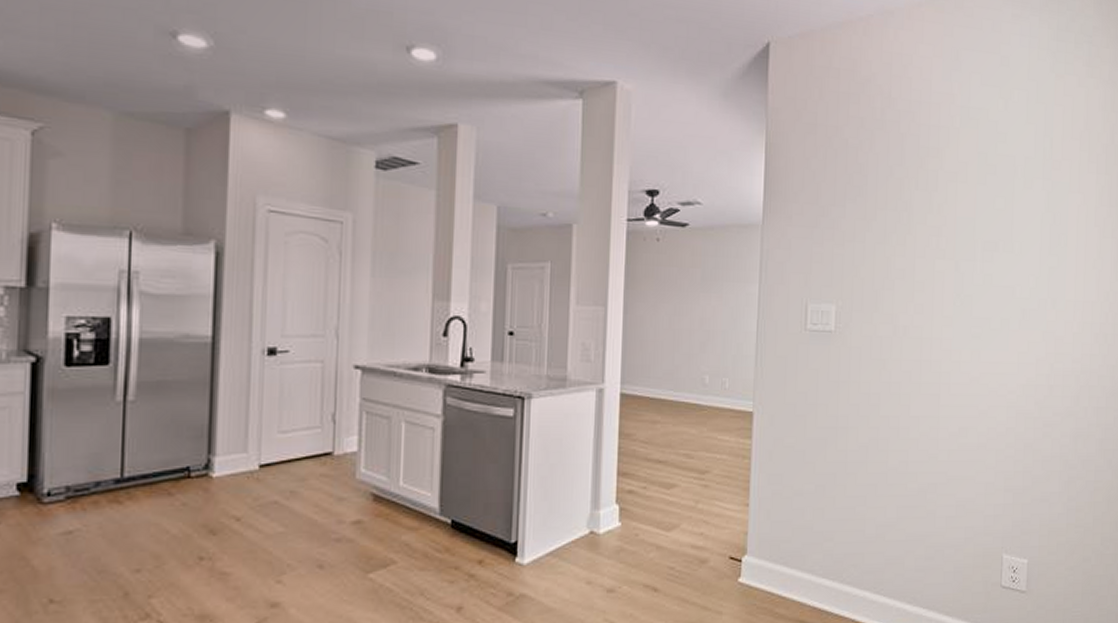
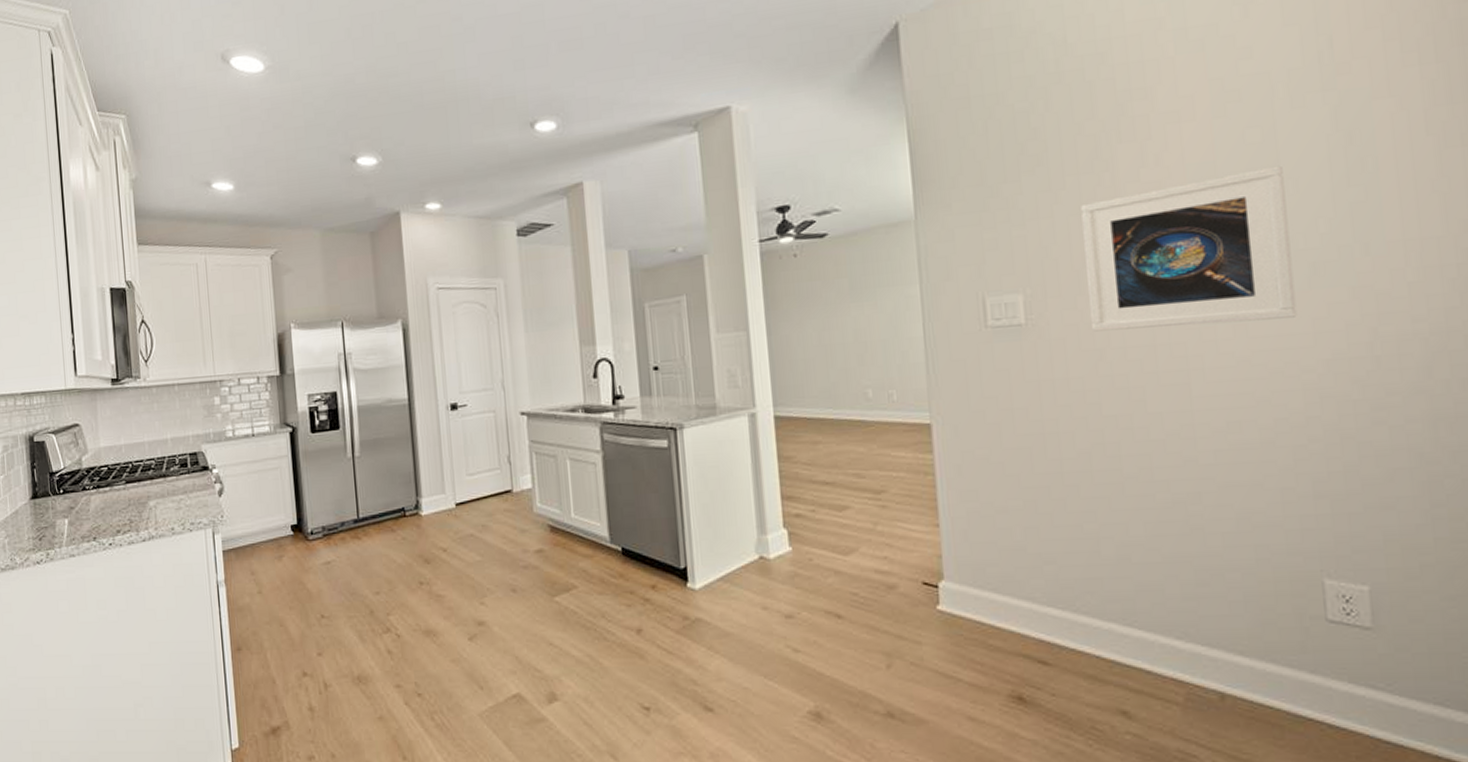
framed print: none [881,230,1014,350] -> present [1081,165,1297,332]

